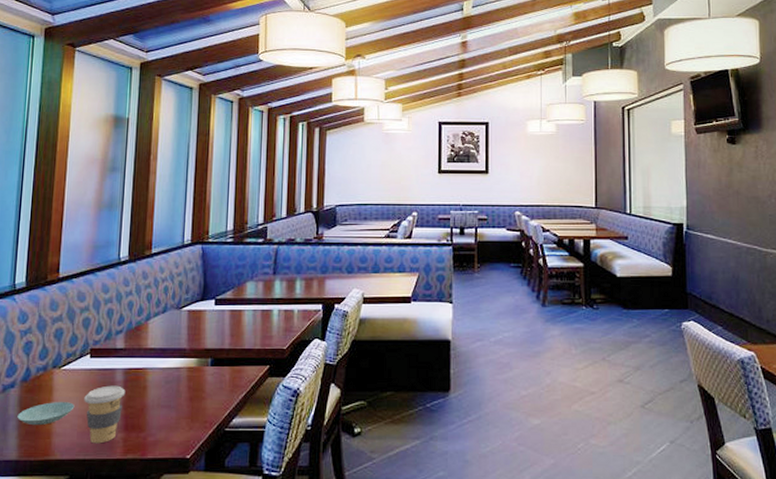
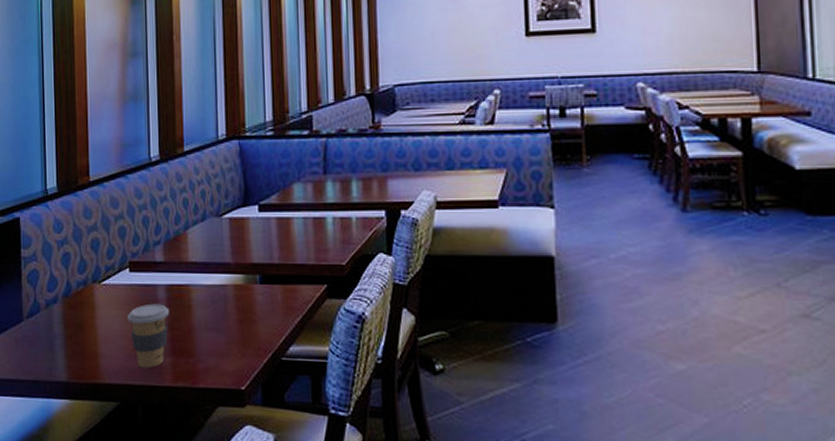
saucer: present [17,402,75,426] -> none [63,320,119,346]

